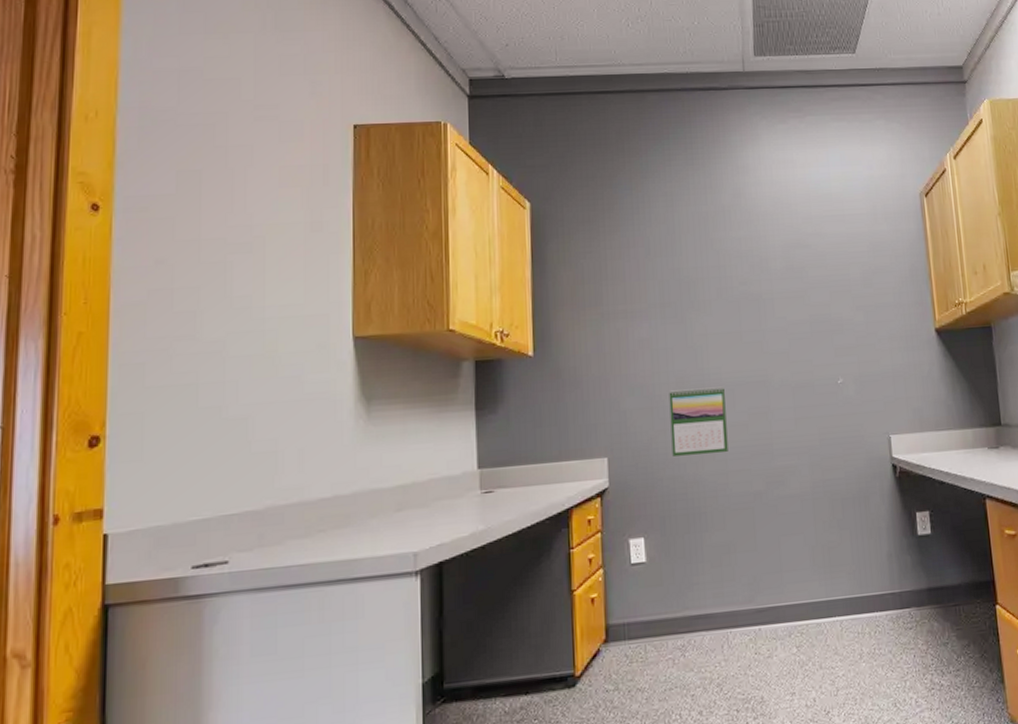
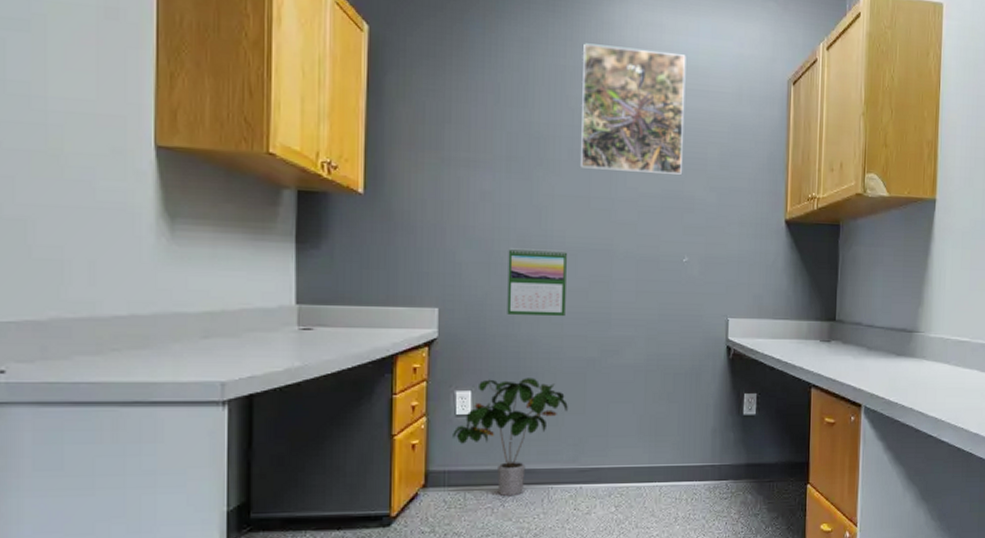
potted plant: none [629,518,739,646] -> present [453,378,568,497]
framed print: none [722,185,827,305] -> present [581,43,686,176]

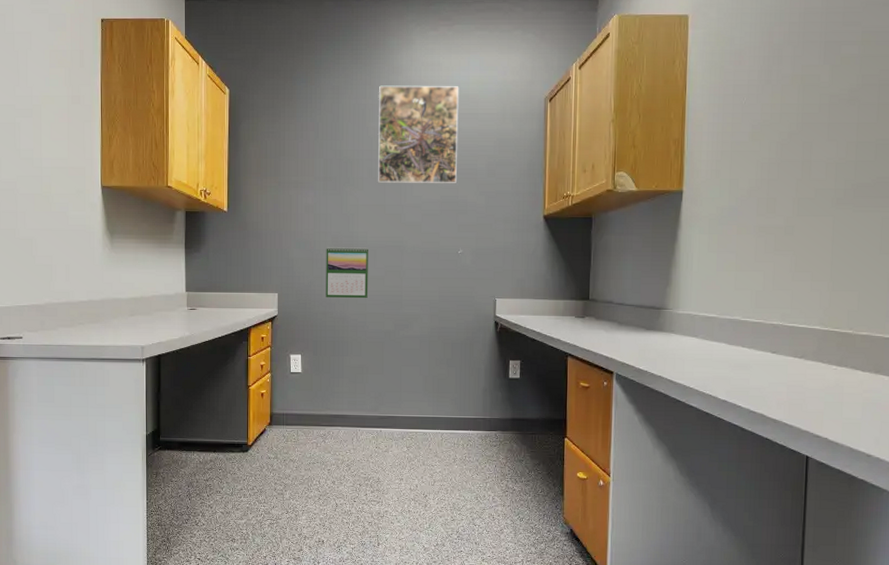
potted plant: present [453,378,568,497] -> none [289,345,370,435]

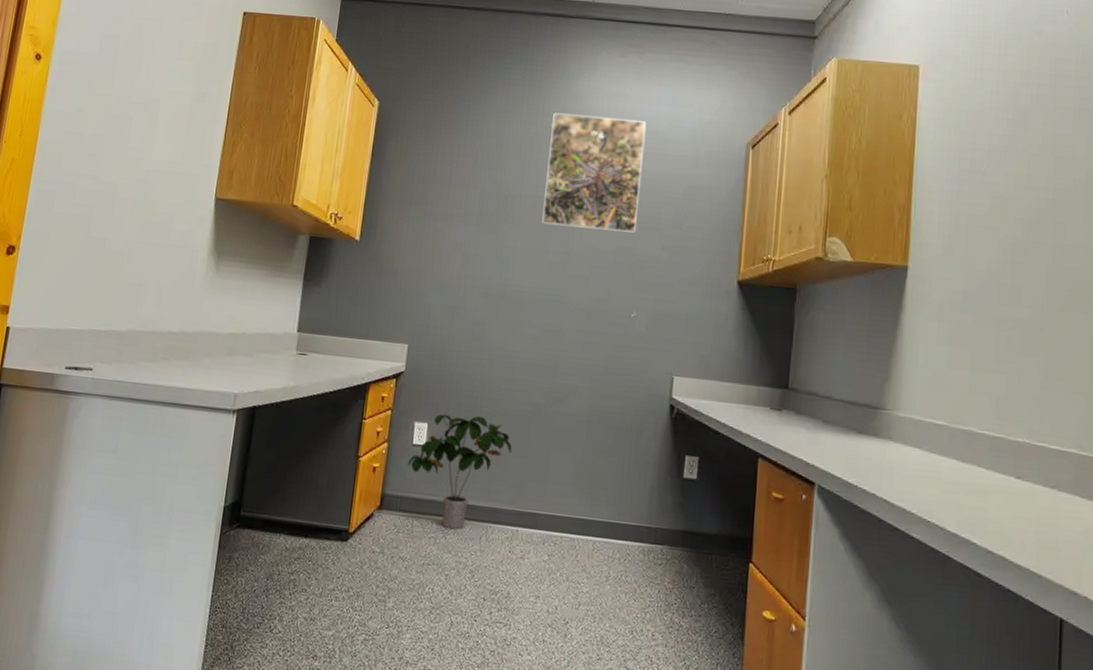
potted plant: none [289,345,370,435] -> present [408,414,512,530]
calendar: present [325,247,368,299] -> none [465,294,523,362]

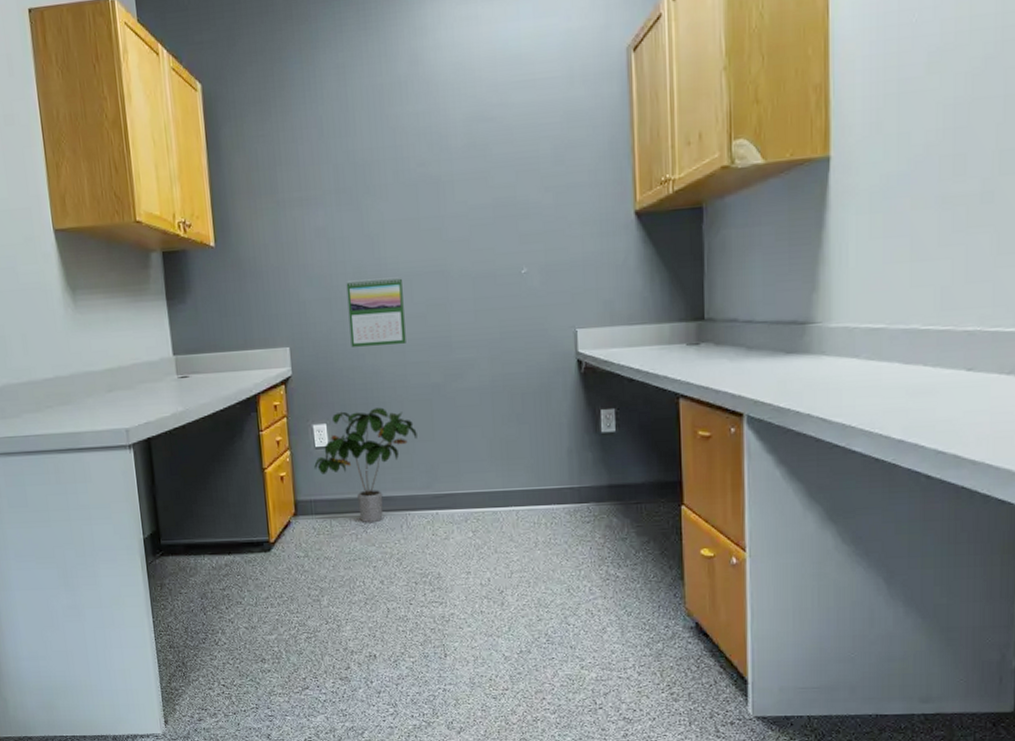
calendar: none [465,294,523,362] -> present [346,277,406,347]
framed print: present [542,112,647,234] -> none [398,44,513,189]

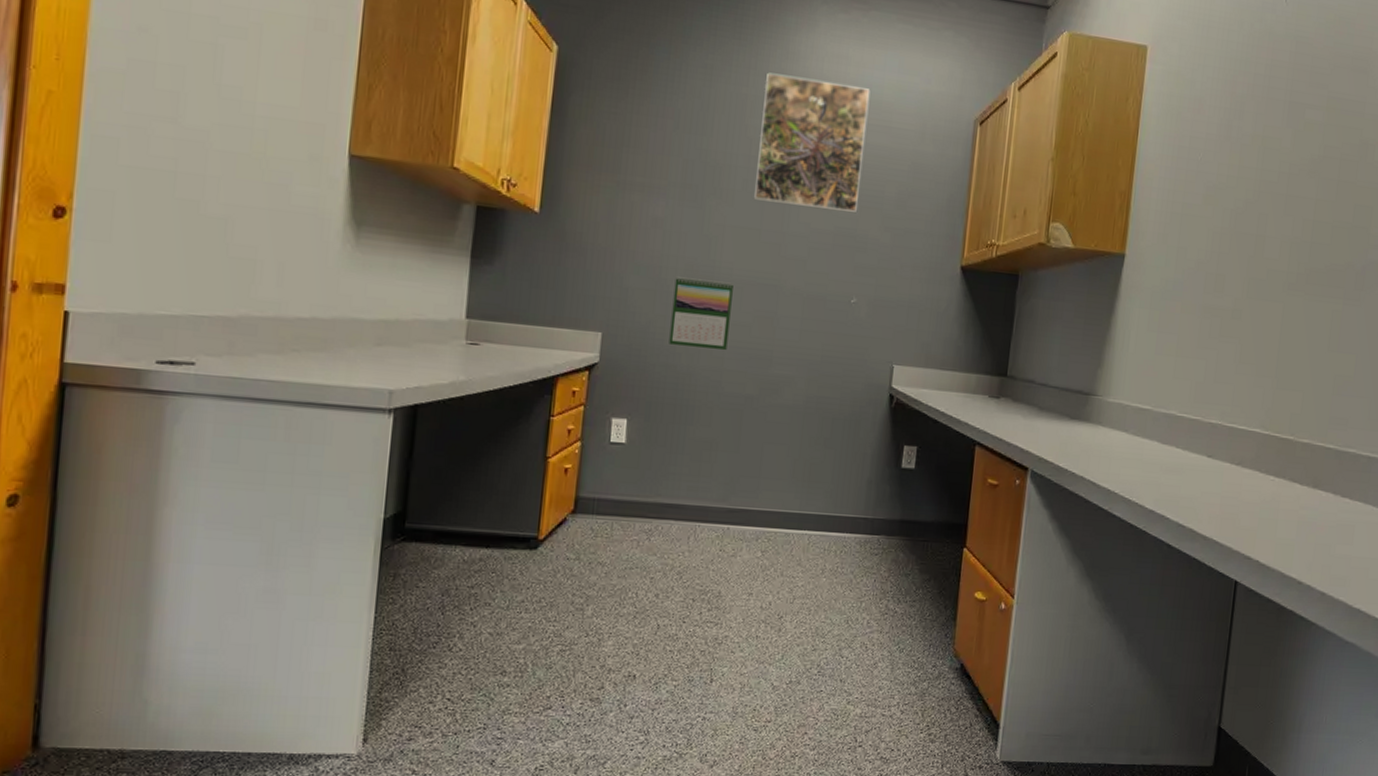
potted plant: present [314,407,417,523] -> none [605,408,722,531]
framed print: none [398,44,513,189] -> present [754,72,871,214]

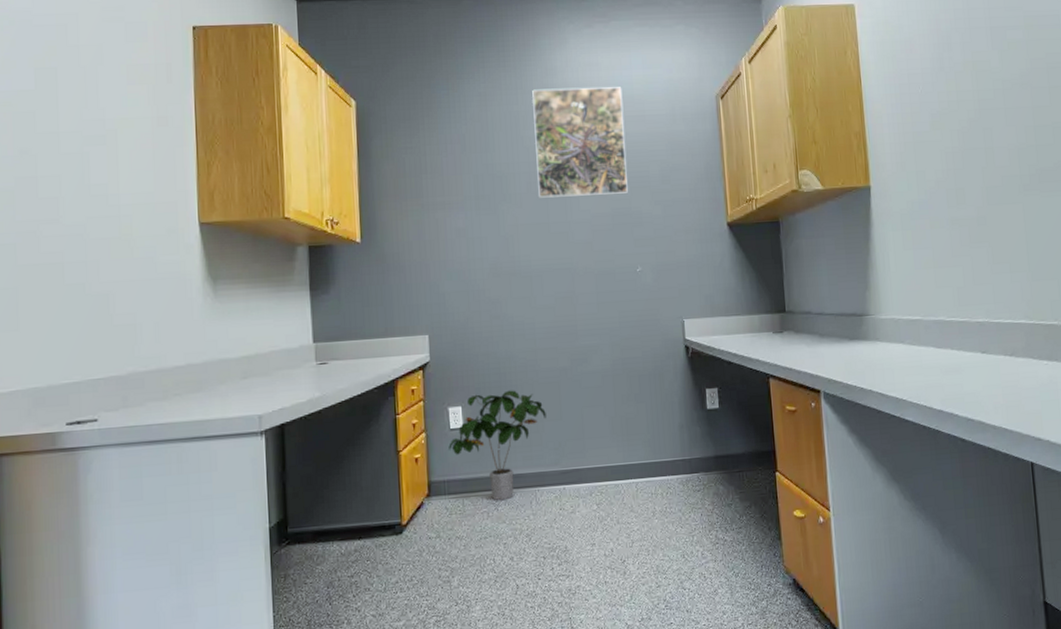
potted plant: none [605,408,722,531] -> present [448,390,546,501]
calendar: present [669,277,734,351] -> none [483,273,537,335]

